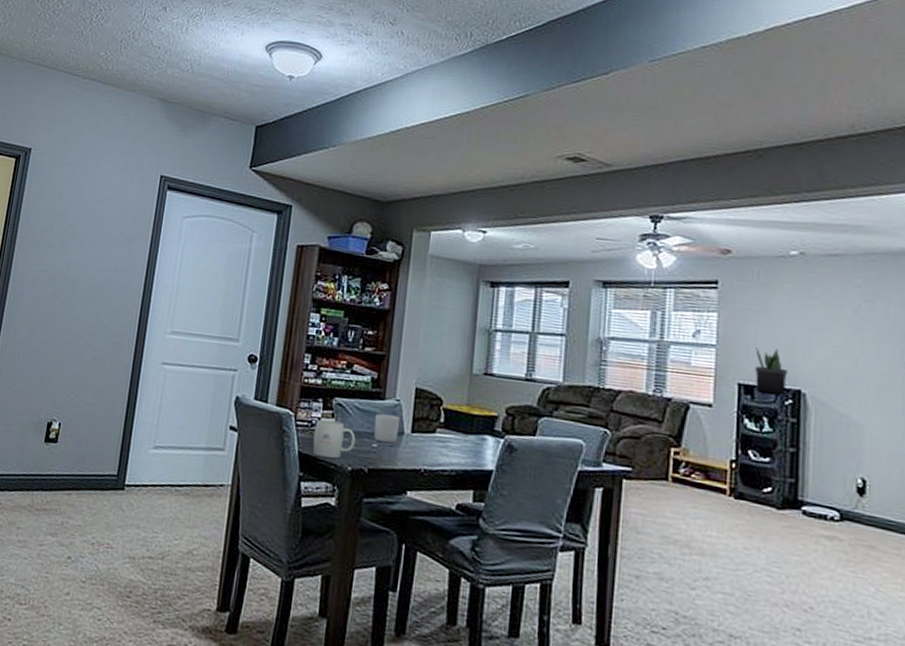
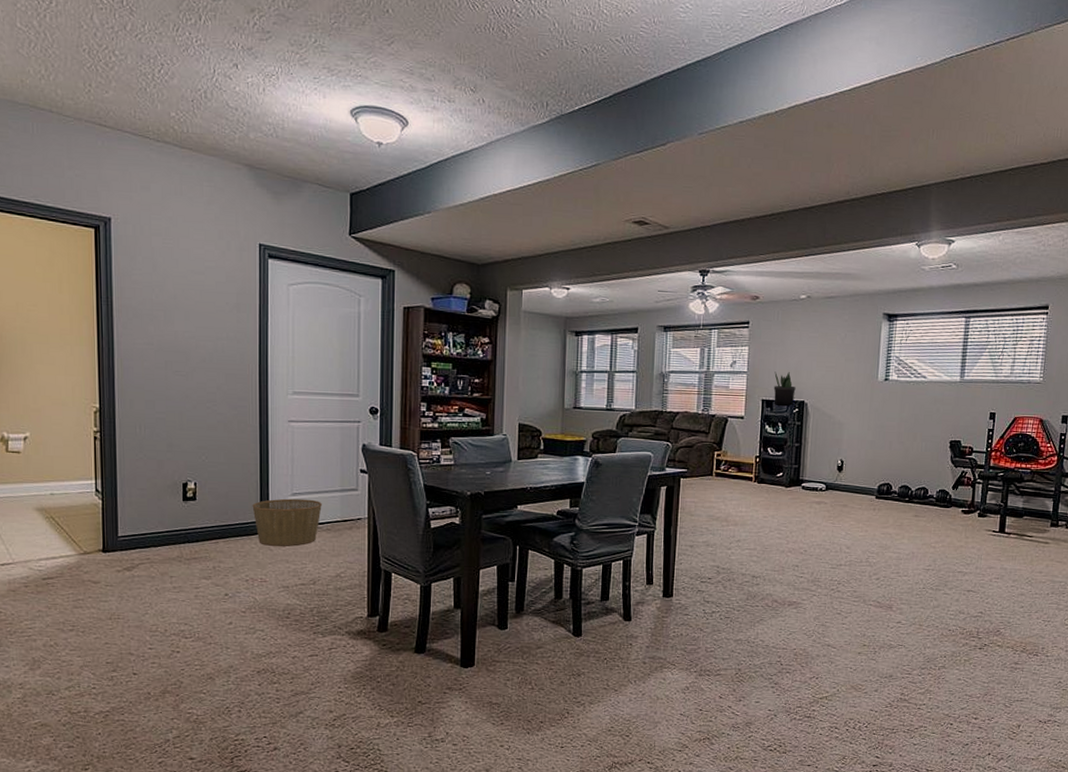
basket: none [111,450,184,509] -> present [252,498,322,546]
mug: present [312,419,356,459] -> none [435,456,472,487]
mug: present [373,413,401,444] -> none [486,447,508,470]

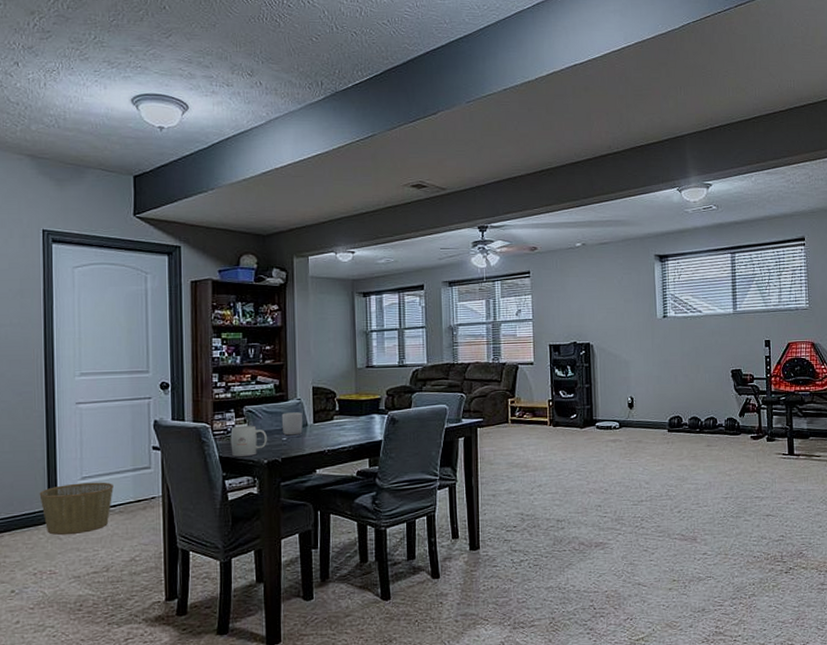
mug: none [435,456,472,487] -> present [230,425,268,457]
mug: none [486,447,508,470] -> present [281,412,303,436]
planter: present [773,371,796,406] -> none [559,316,580,349]

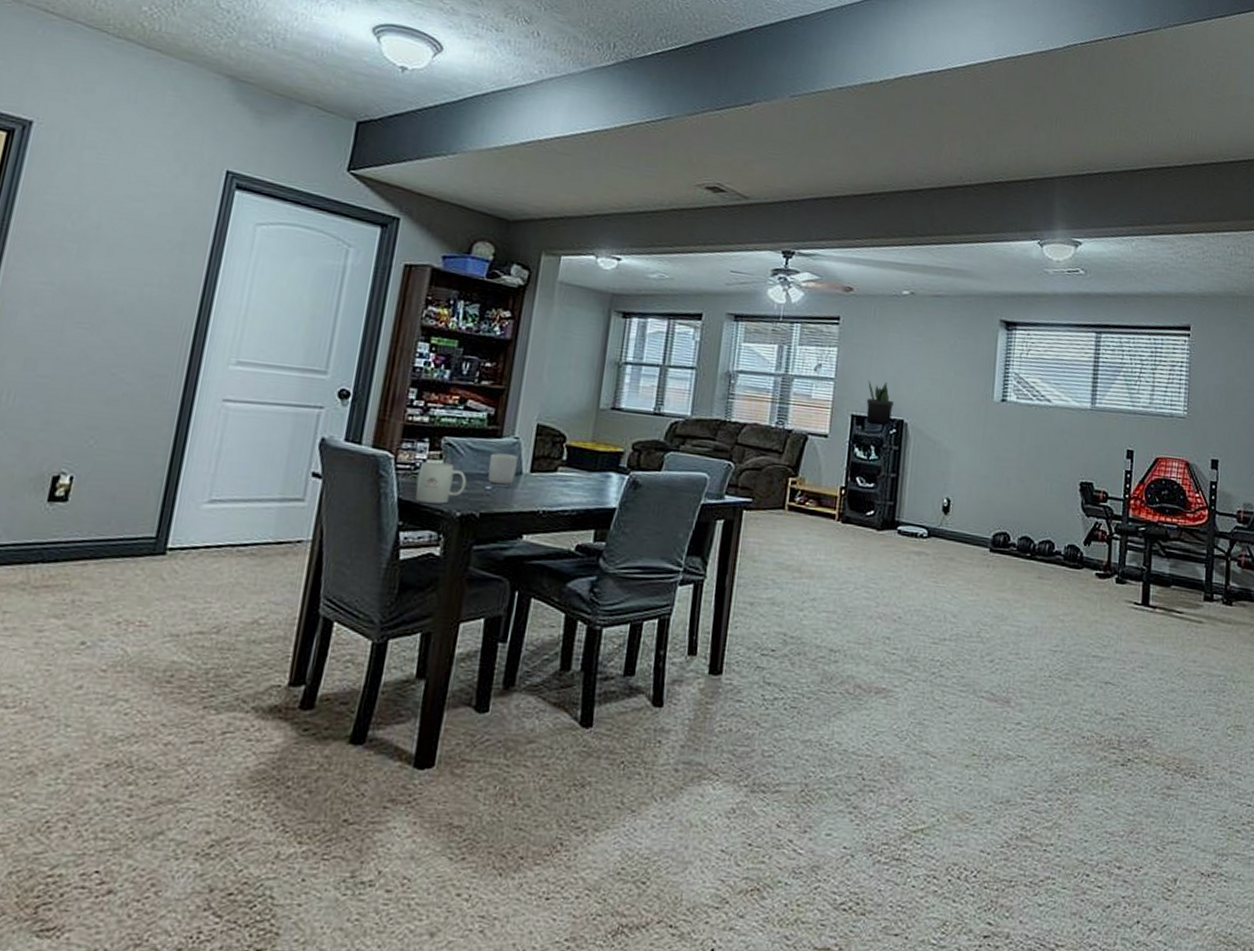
basket: present [39,482,113,535] -> none [147,506,250,576]
planter: none [559,316,580,349] -> present [866,381,894,425]

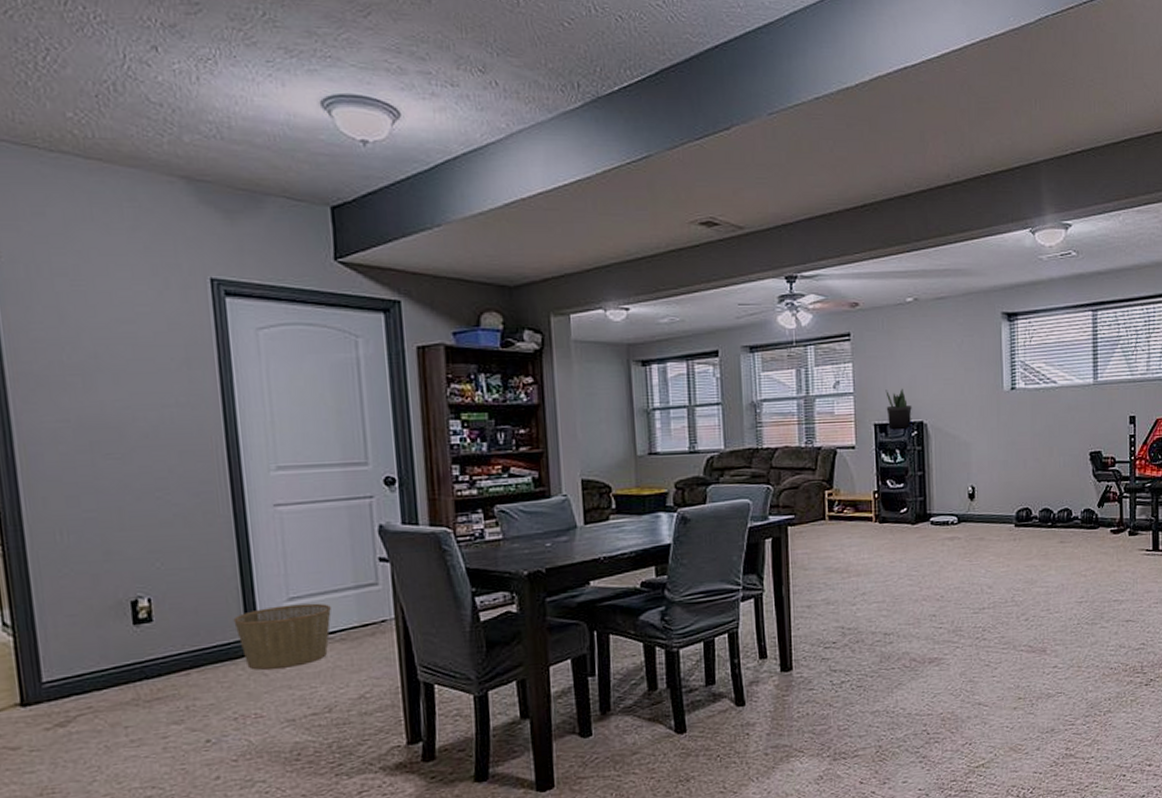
basket: none [147,506,250,576] -> present [233,603,331,670]
mug: present [414,461,467,504] -> none [479,528,528,569]
mug: present [488,453,519,485] -> none [543,511,571,541]

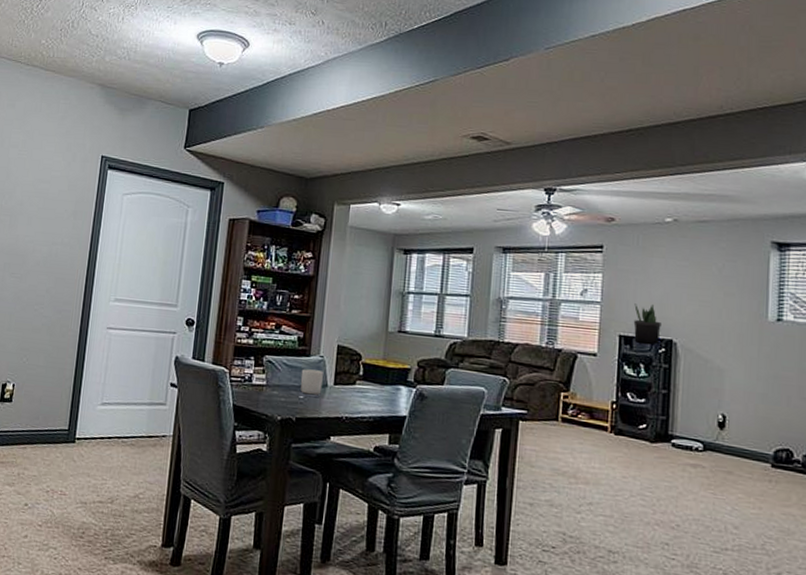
basket: present [233,603,331,670] -> none [62,407,129,460]
mug: none [543,511,571,541] -> present [300,368,324,395]

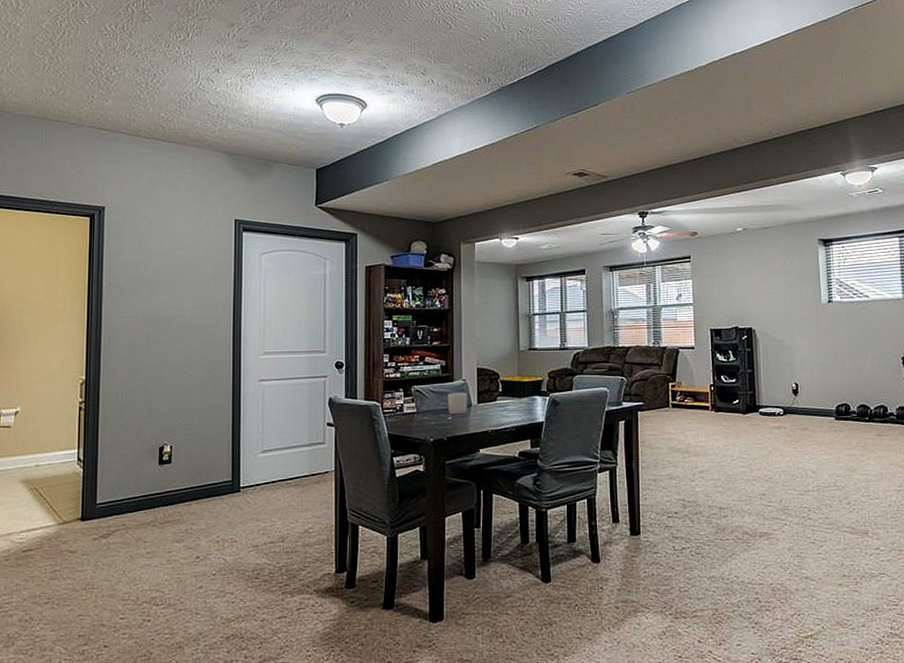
planter: present [633,303,662,345] -> none [720,301,742,334]

